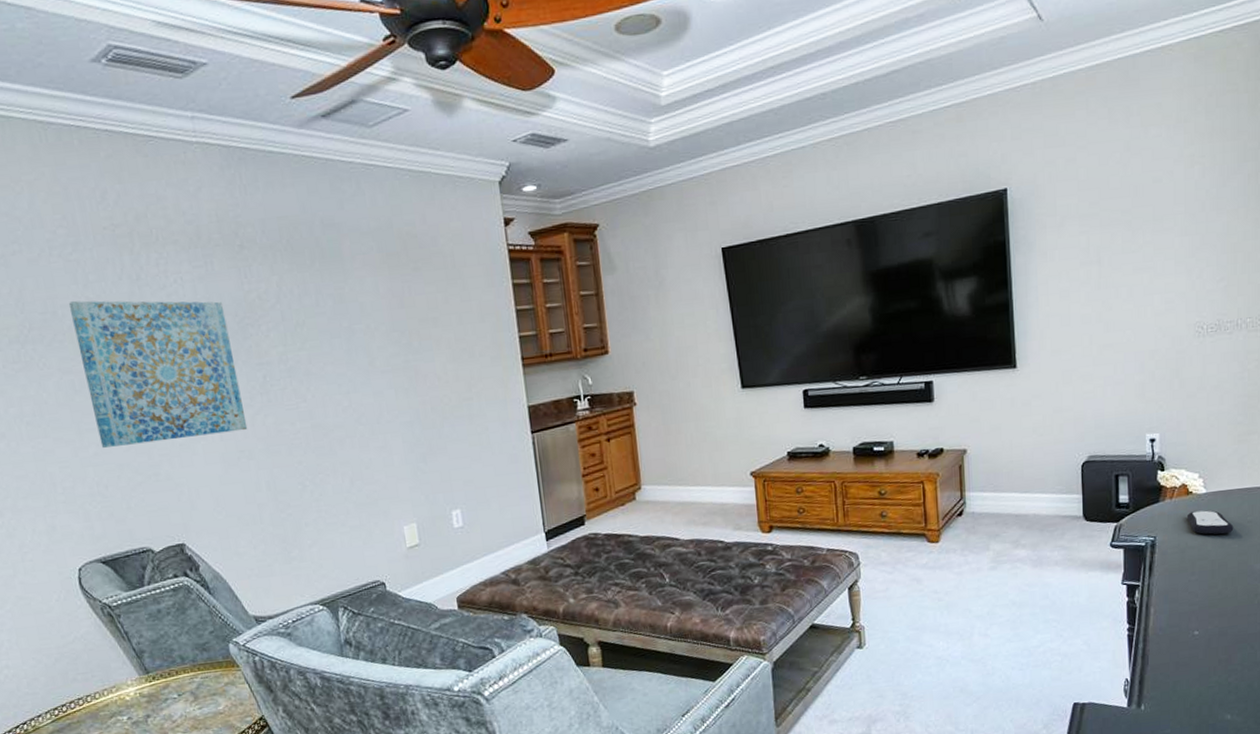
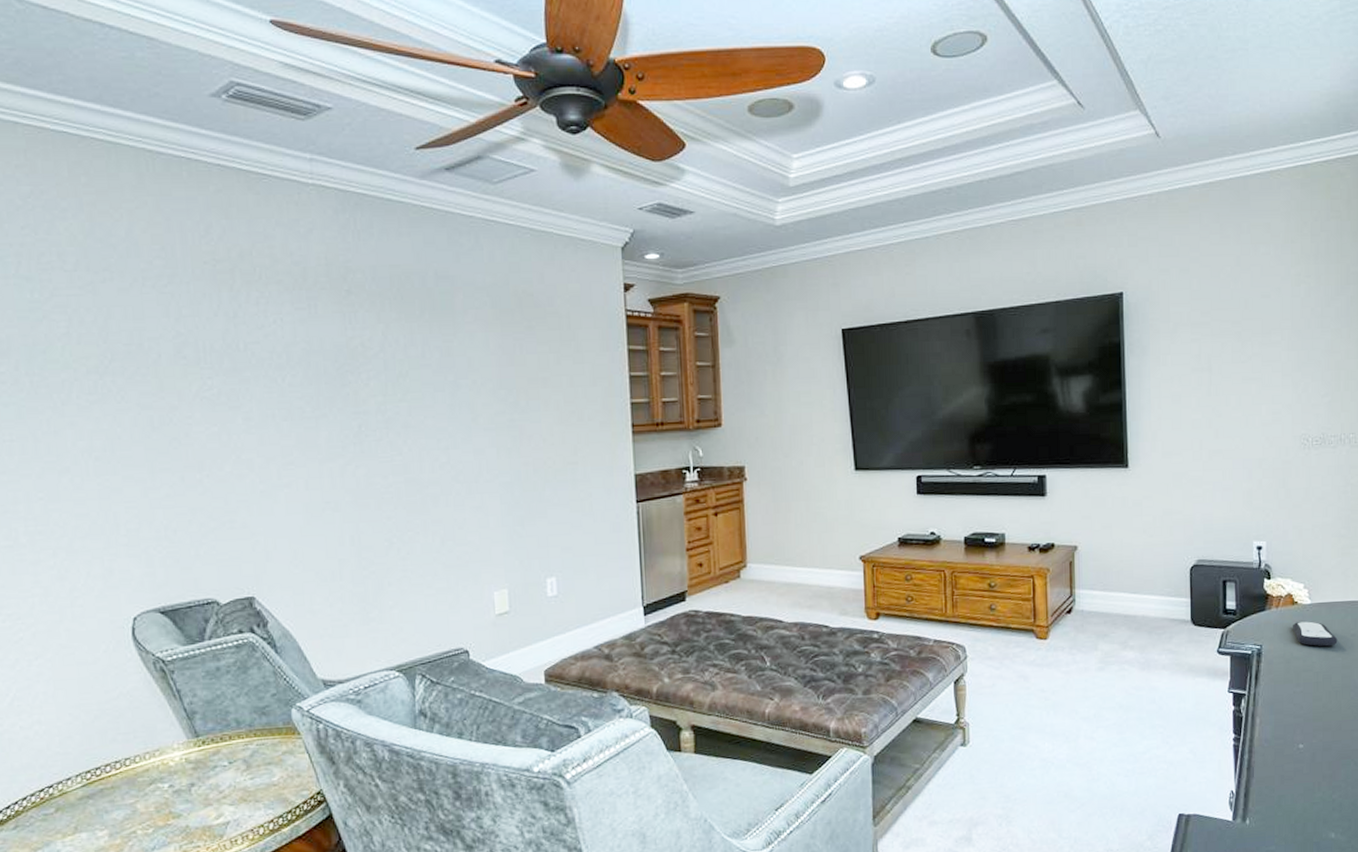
wall art: present [68,300,248,449] -> none [156,334,336,491]

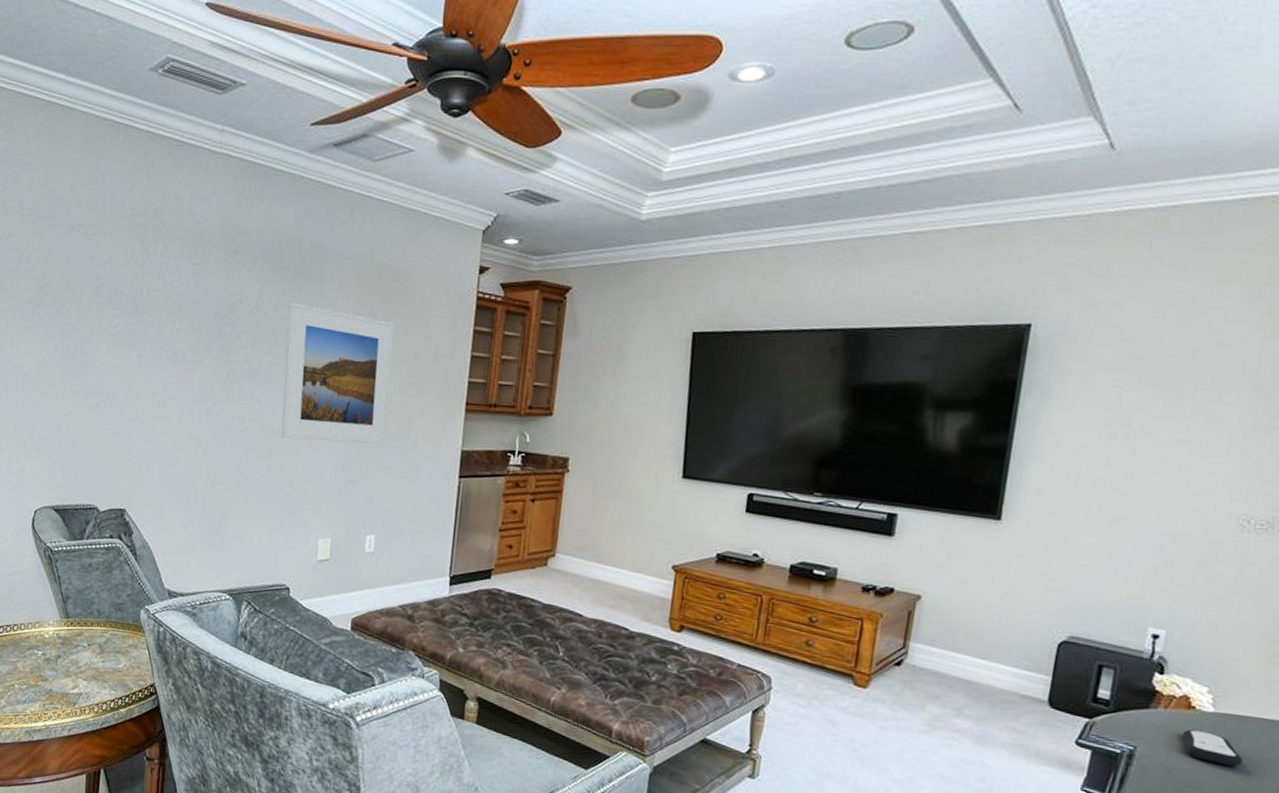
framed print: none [420,340,552,488] -> present [281,302,394,445]

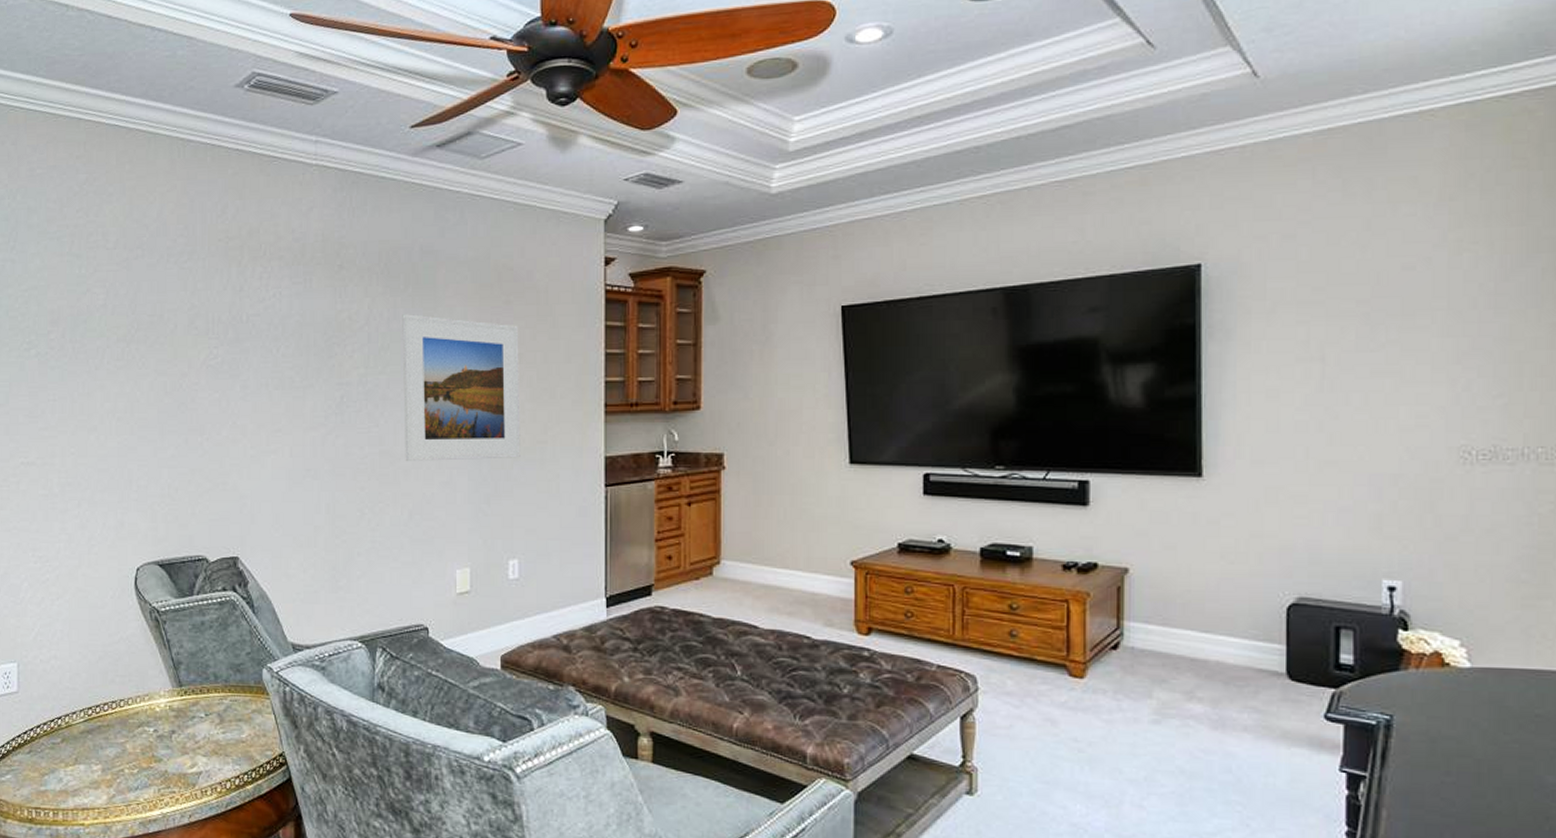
remote control: present [1181,729,1243,767] -> none [1440,690,1513,728]

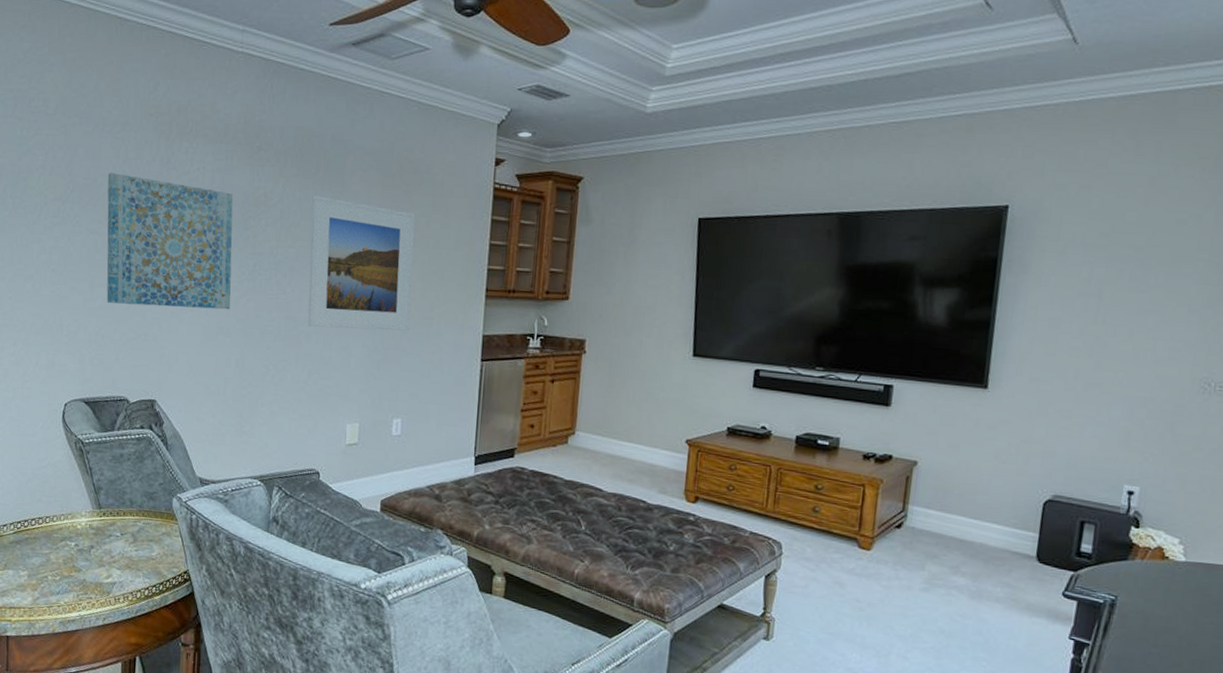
wall art: none [175,307,318,452] -> present [106,173,234,310]

